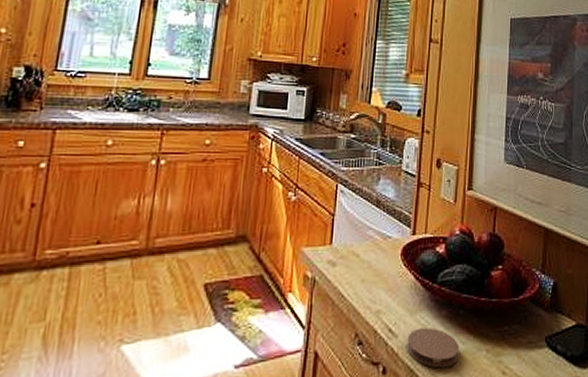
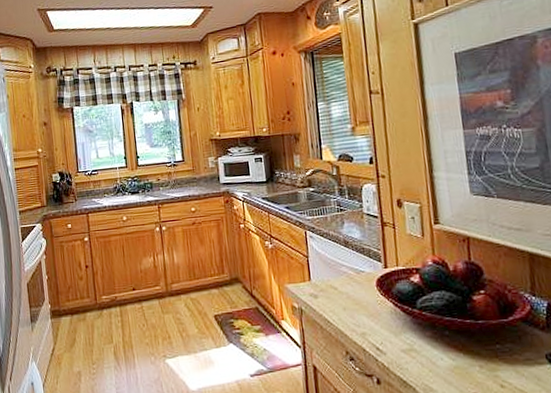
coaster: present [407,327,460,369] -> none [395,346,451,381]

